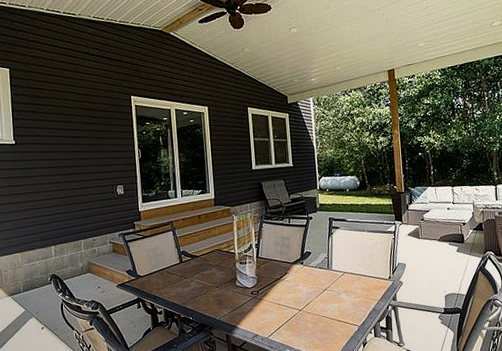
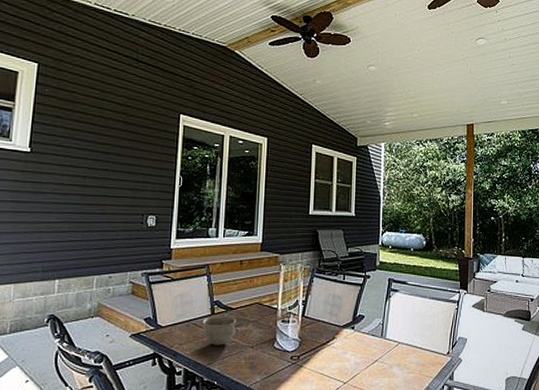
bowl: none [173,263,202,288] -> present [202,316,236,346]

